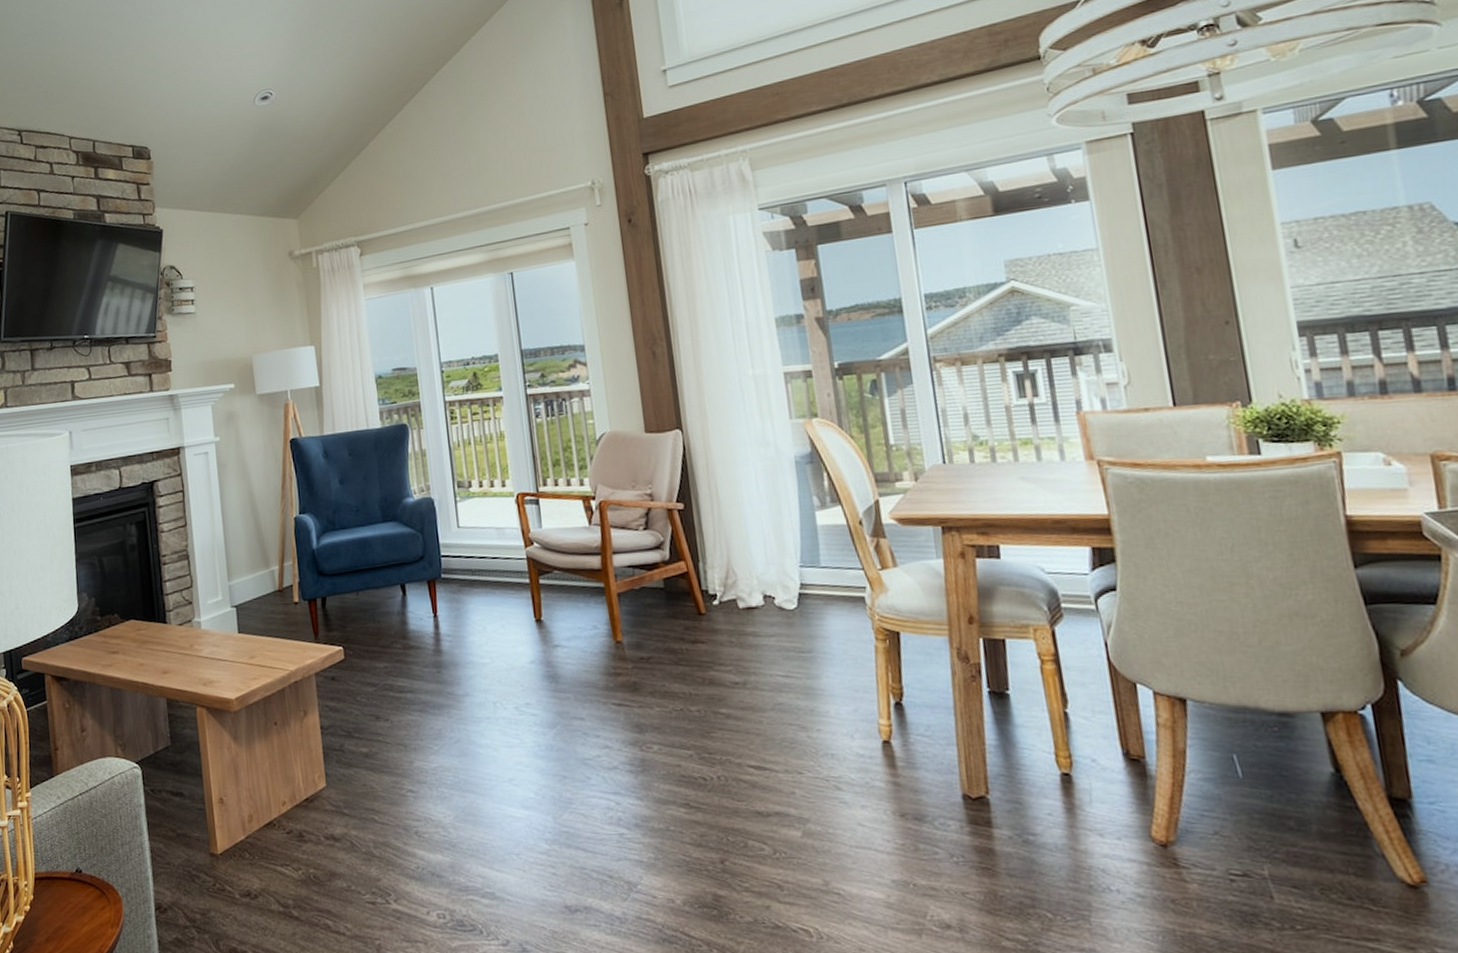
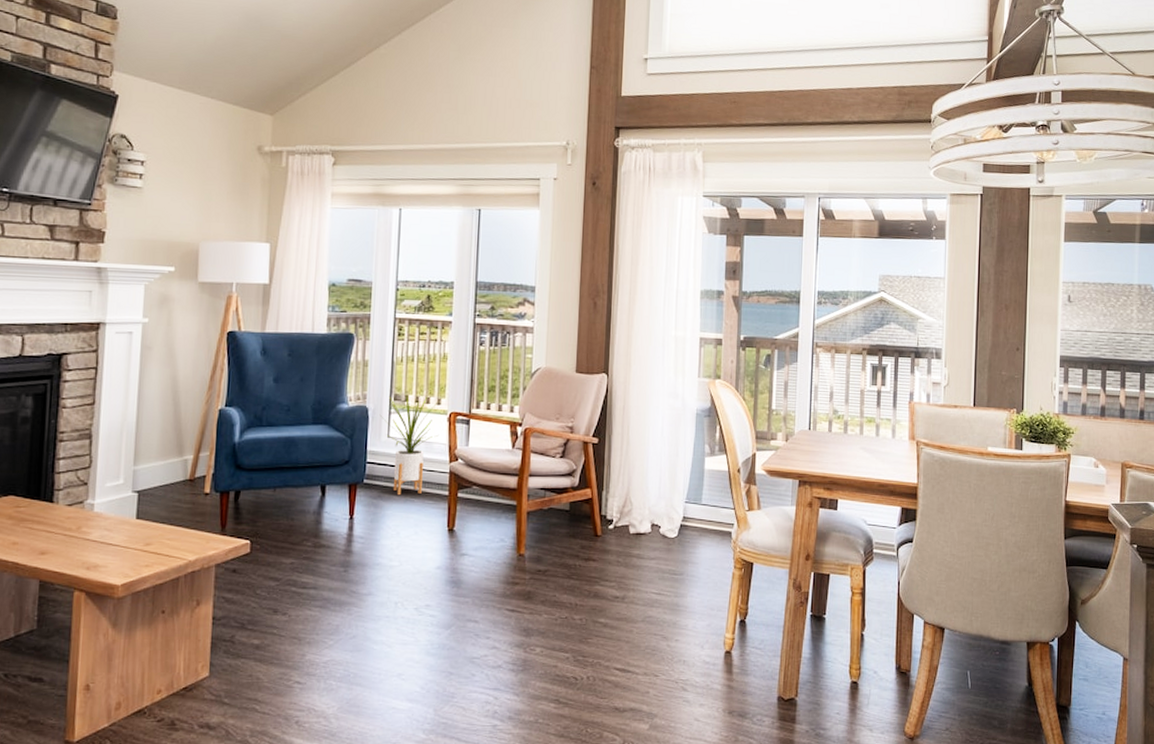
house plant: none [447,474,508,588] -> present [381,389,439,496]

